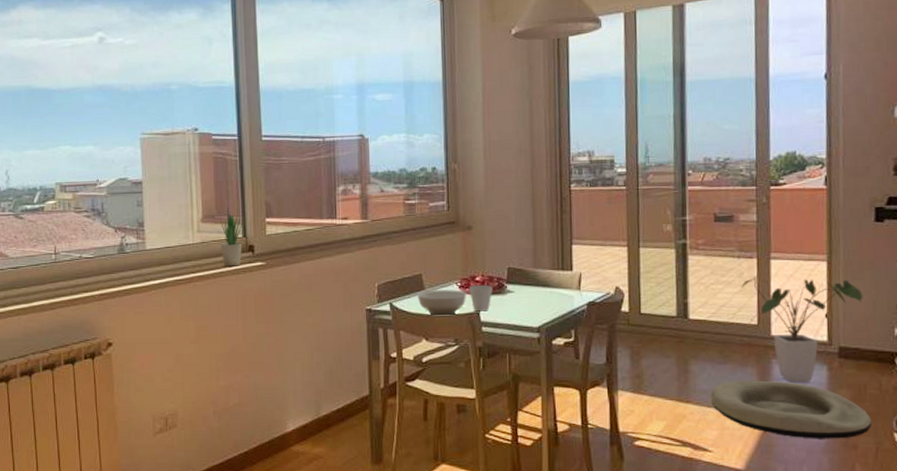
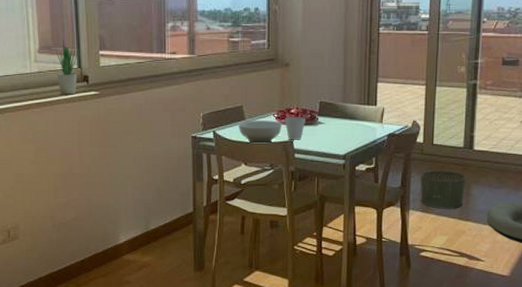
basket: none [628,342,684,390] -> present [420,169,467,210]

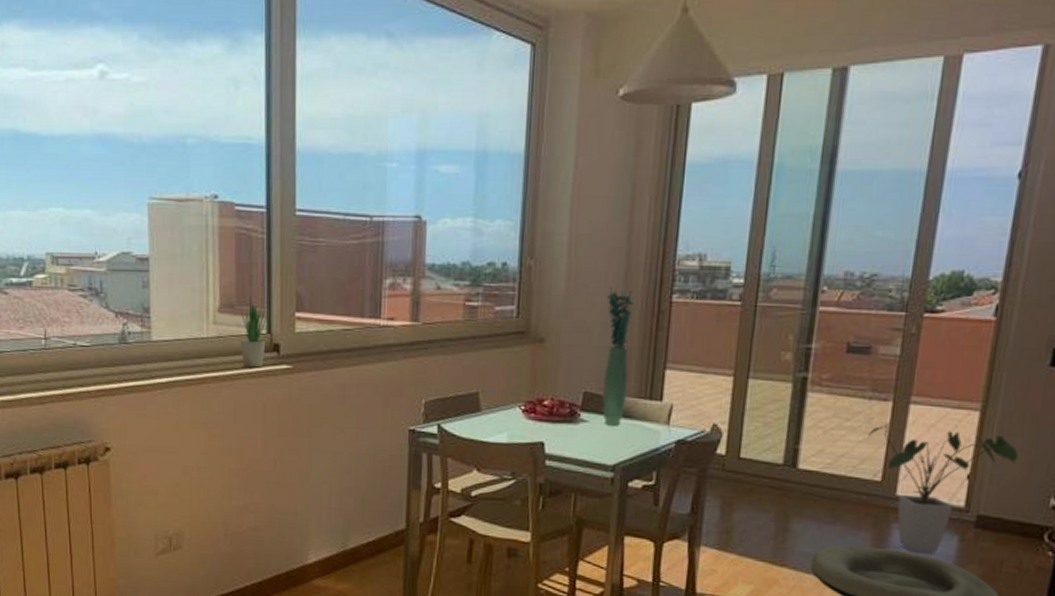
bowl: present [238,120,283,142] -> none [471,412,532,443]
cup: present [284,116,306,140] -> none [533,409,564,442]
vase: none [333,24,352,126] -> present [602,287,634,426]
basket: present [420,169,467,210] -> none [718,491,786,550]

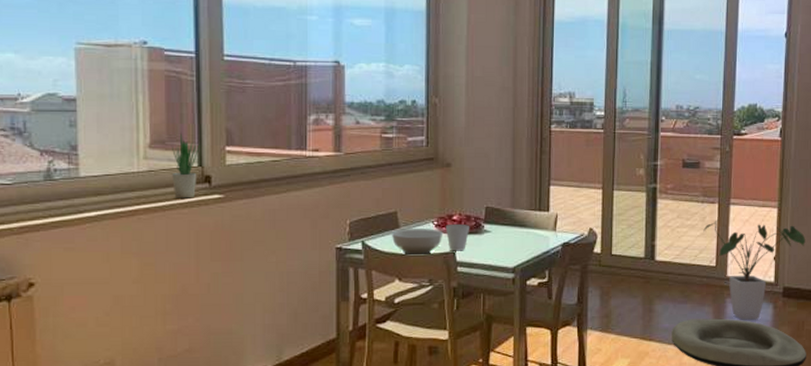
bowl: none [471,412,532,443] -> present [391,229,444,254]
cup: none [533,409,564,442] -> present [445,223,470,251]
vase: present [602,287,634,426] -> none [500,120,521,234]

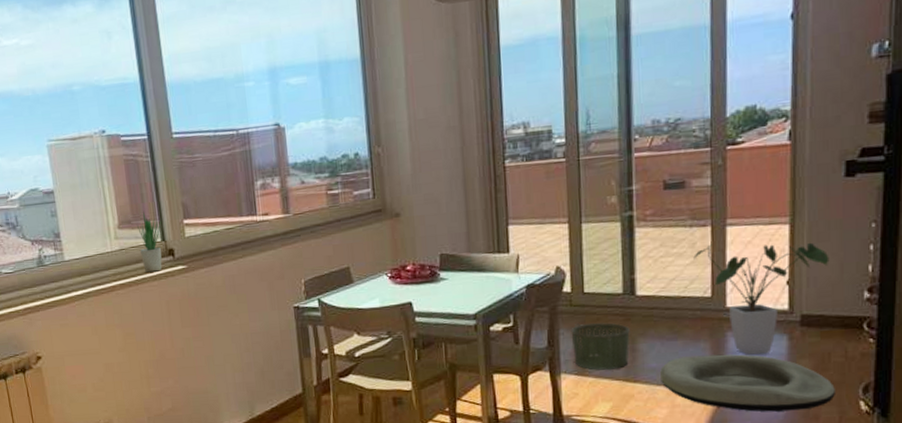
bowl: present [391,229,444,254] -> none [345,281,398,308]
cup: present [445,223,470,251] -> none [399,273,426,302]
basket: none [598,283,650,329] -> present [571,323,631,371]

